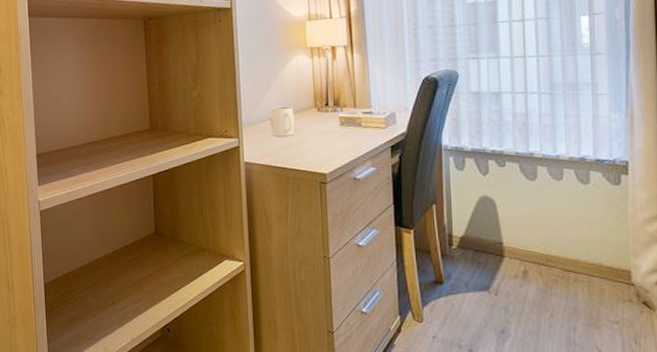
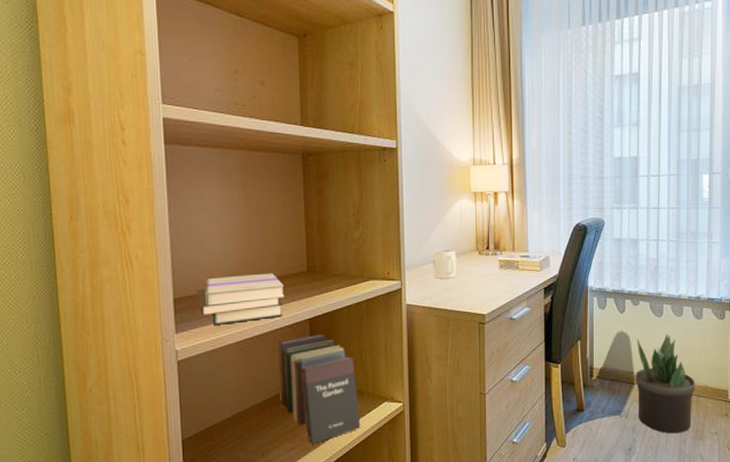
books: none [54,131,131,179] -> present [195,273,285,325]
books: none [125,189,203,297] -> present [278,333,361,444]
planter: none [505,200,586,318] -> present [635,334,696,434]

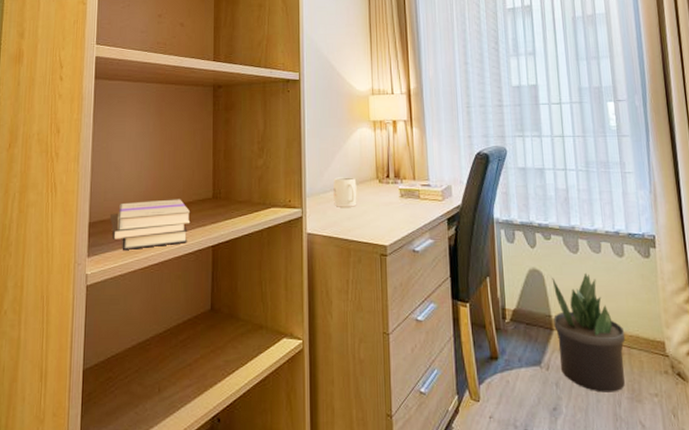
books: present [278,333,361,444] -> none [180,261,259,382]

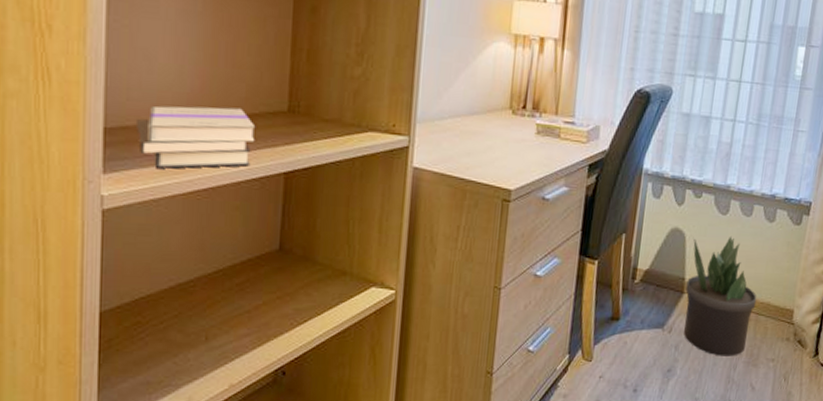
mug: present [333,177,357,207] -> none [451,101,484,141]

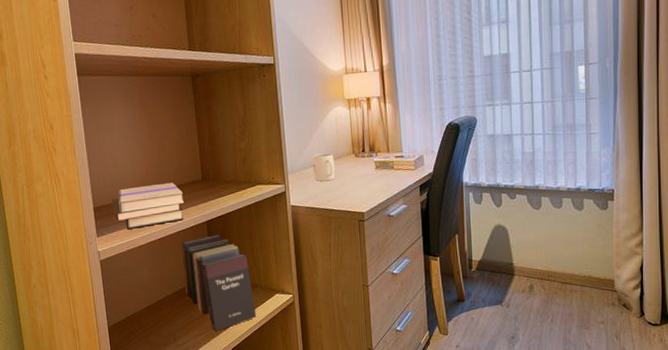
books: none [236,192,339,332] -> present [181,233,257,331]
mug: none [451,101,484,141] -> present [312,153,336,181]
planter: present [684,236,757,356] -> none [515,225,579,323]

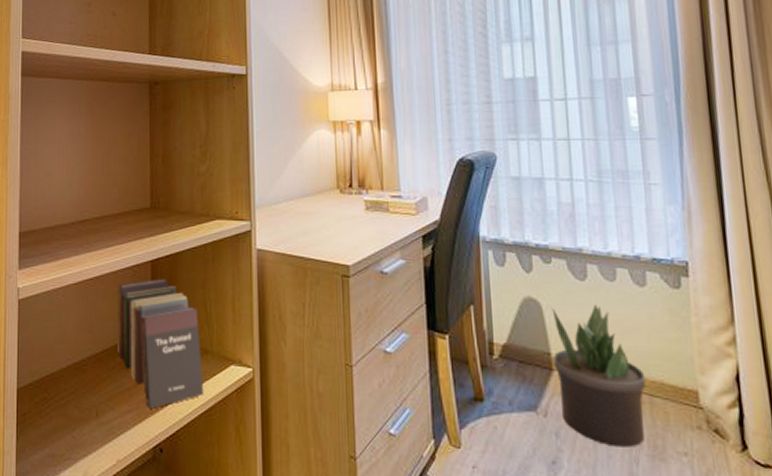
books: present [111,182,185,229] -> none [40,208,127,262]
mug: present [312,153,336,181] -> none [286,186,315,220]
planter: none [515,225,579,323] -> present [552,304,647,448]

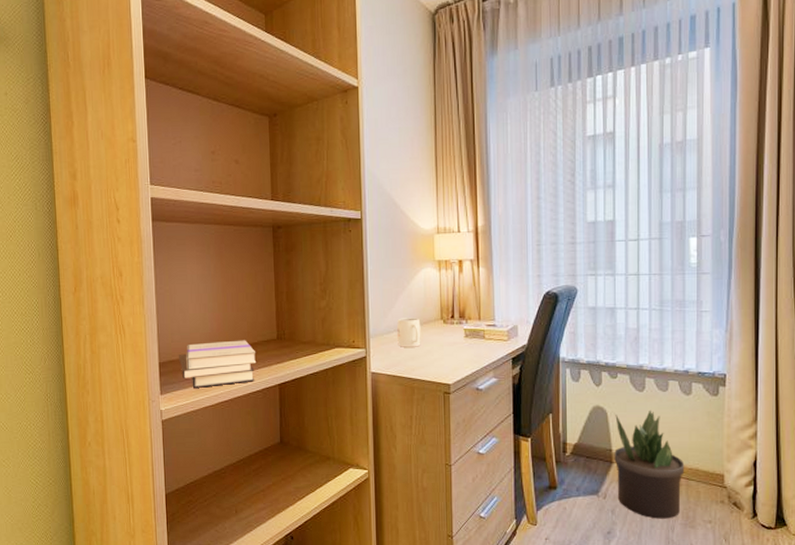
books: none [40,208,127,262] -> present [178,340,257,388]
books: present [118,277,204,409] -> none [250,398,327,505]
mug: none [286,186,315,220] -> present [397,317,421,347]

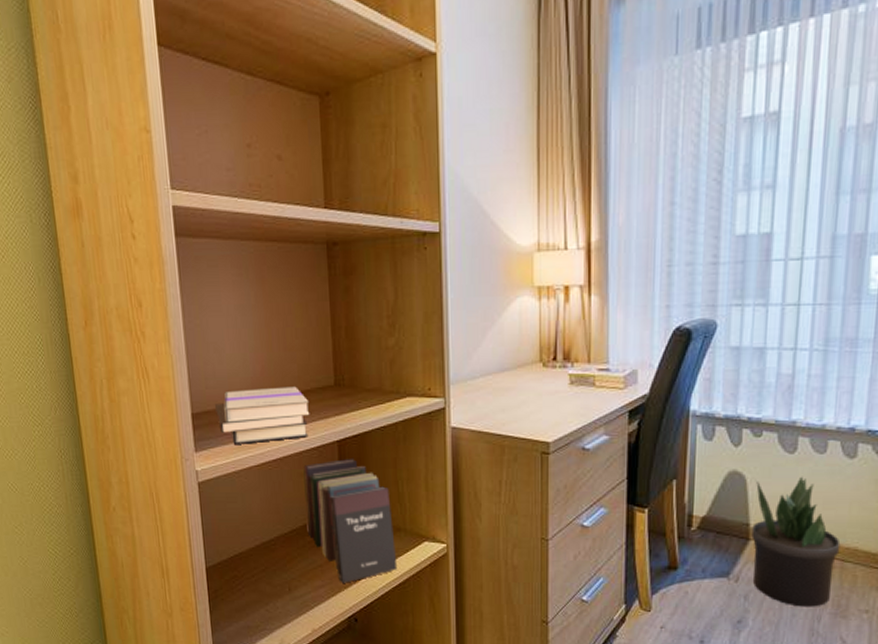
books: none [250,398,327,505] -> present [303,458,398,583]
mug: present [397,317,421,347] -> none [484,359,514,397]

